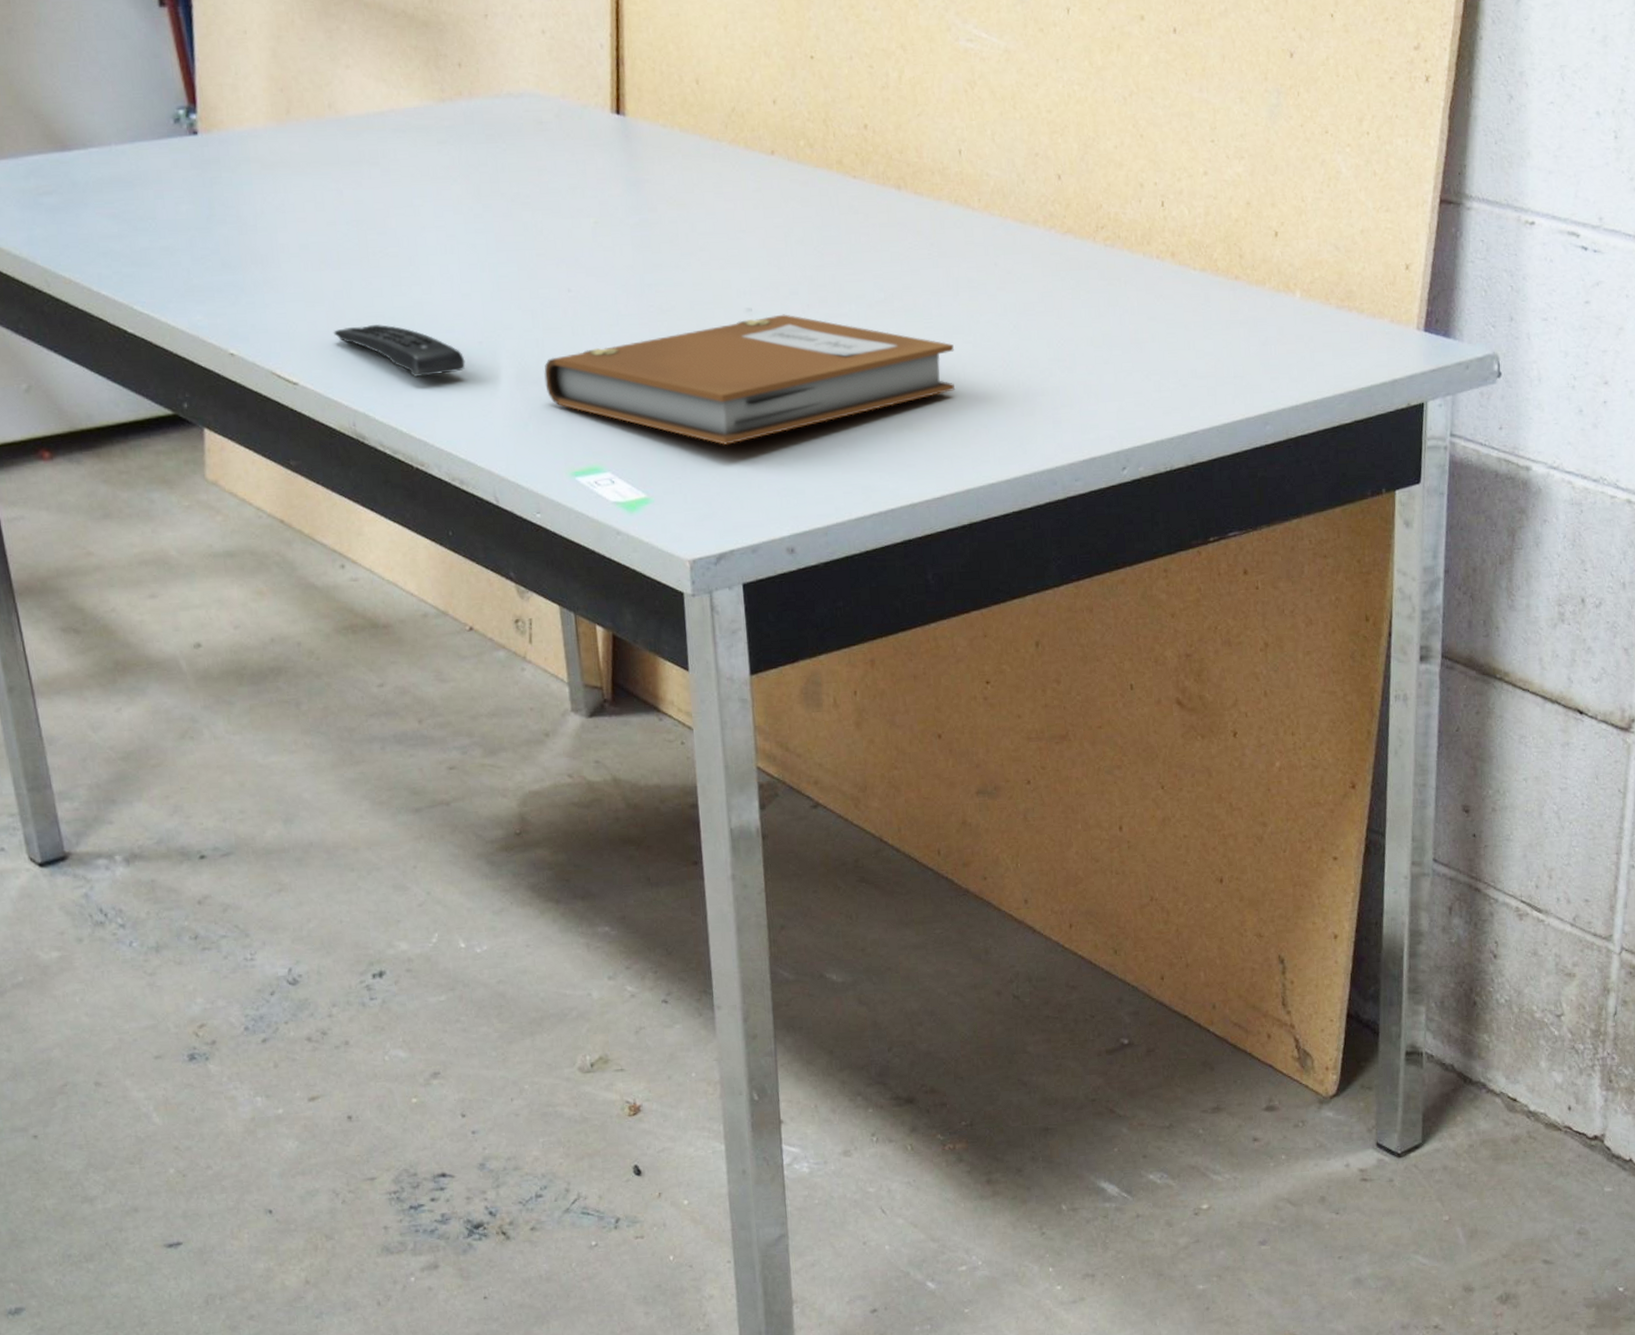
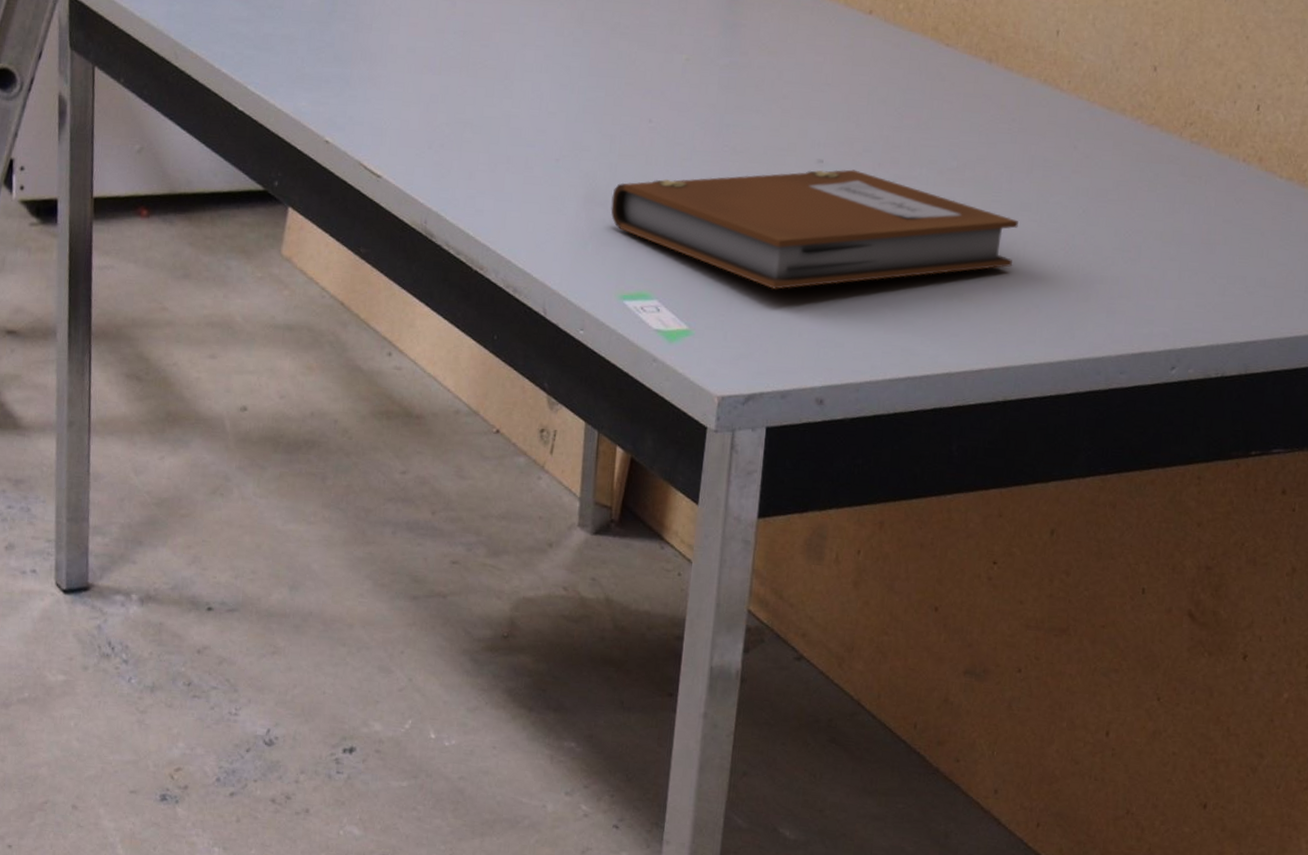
remote control: present [334,323,466,378] -> none [423,130,540,186]

